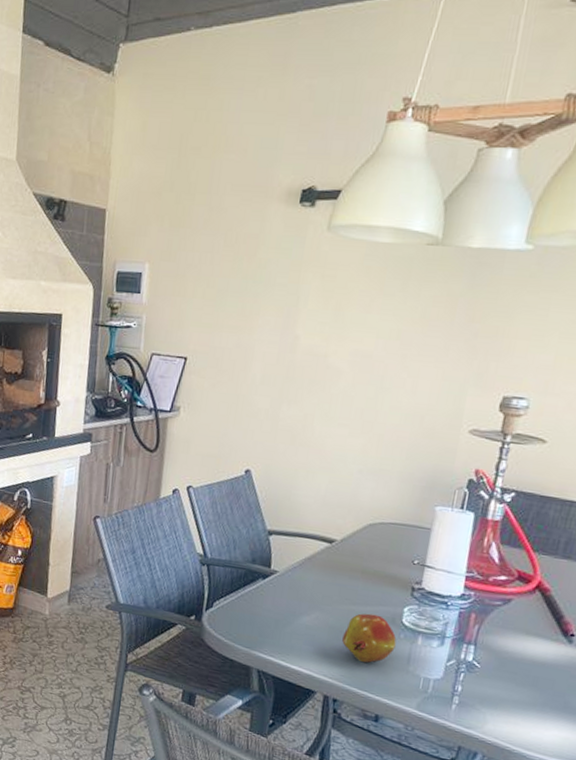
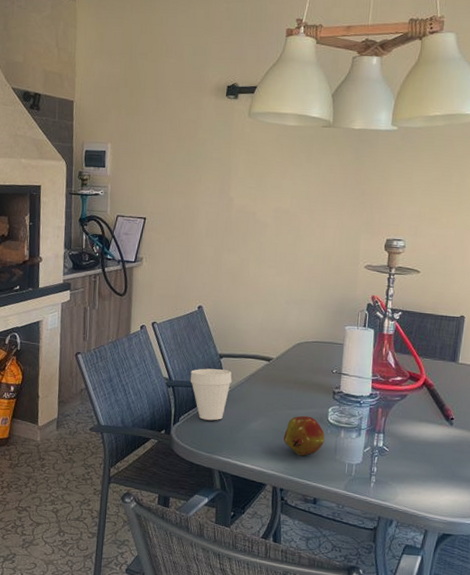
cup: none [229,546,282,610] -> present [190,368,232,421]

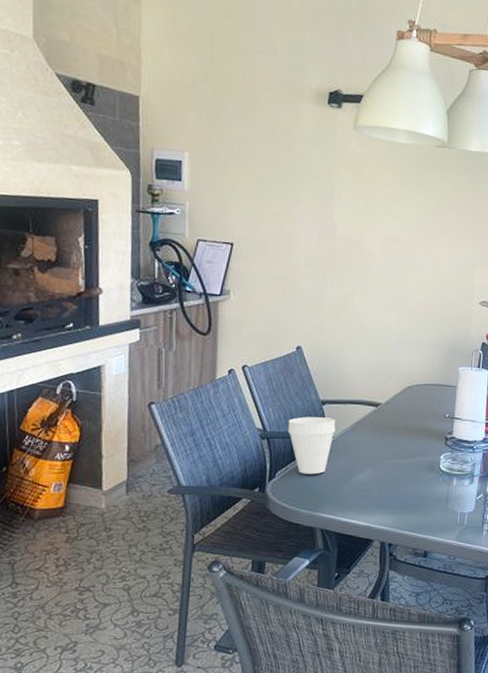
fruit: present [284,415,325,457] -> none [392,464,436,508]

